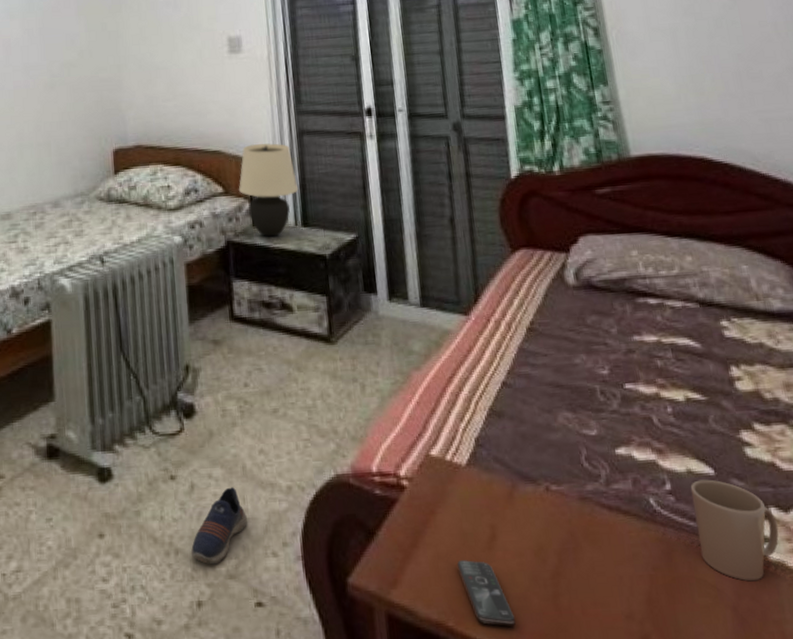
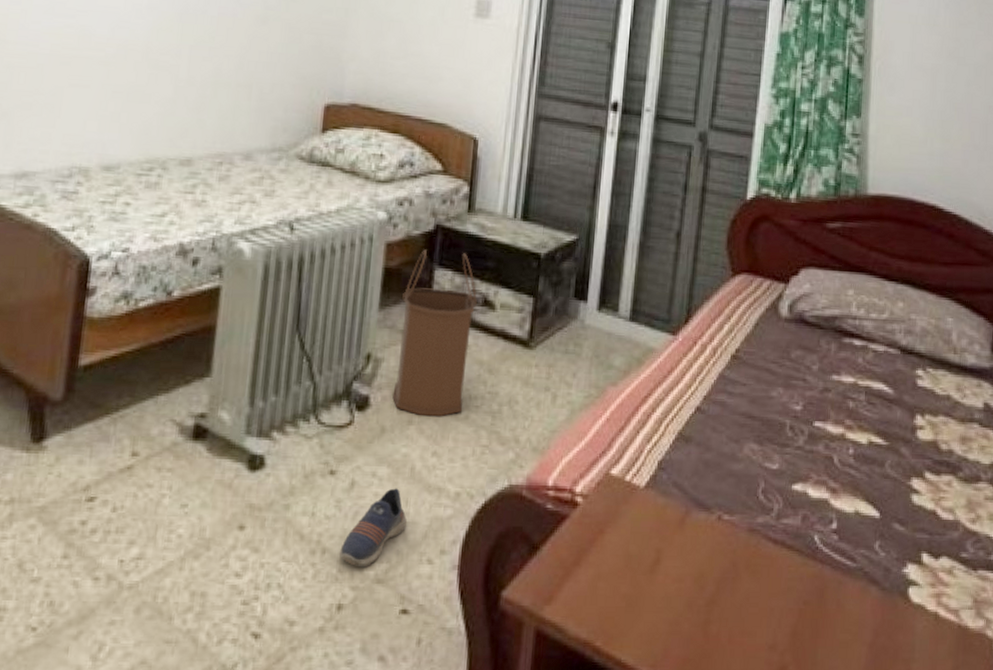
basket: none [208,263,280,417] -> present [392,249,477,417]
table lamp: present [238,143,299,237] -> none [459,122,525,227]
mobile phone: present [456,560,516,628] -> none [615,582,663,651]
mug: present [690,479,779,582] -> none [851,521,926,622]

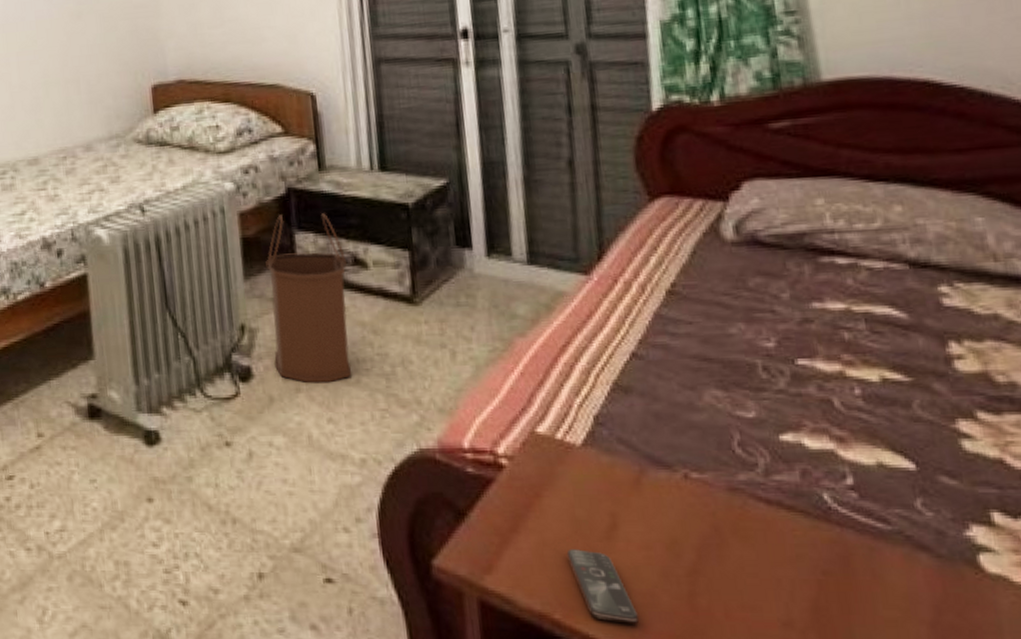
shoe: present [338,488,407,568] -> none [249,457,314,537]
mobile phone: none [615,582,663,651] -> present [566,549,639,625]

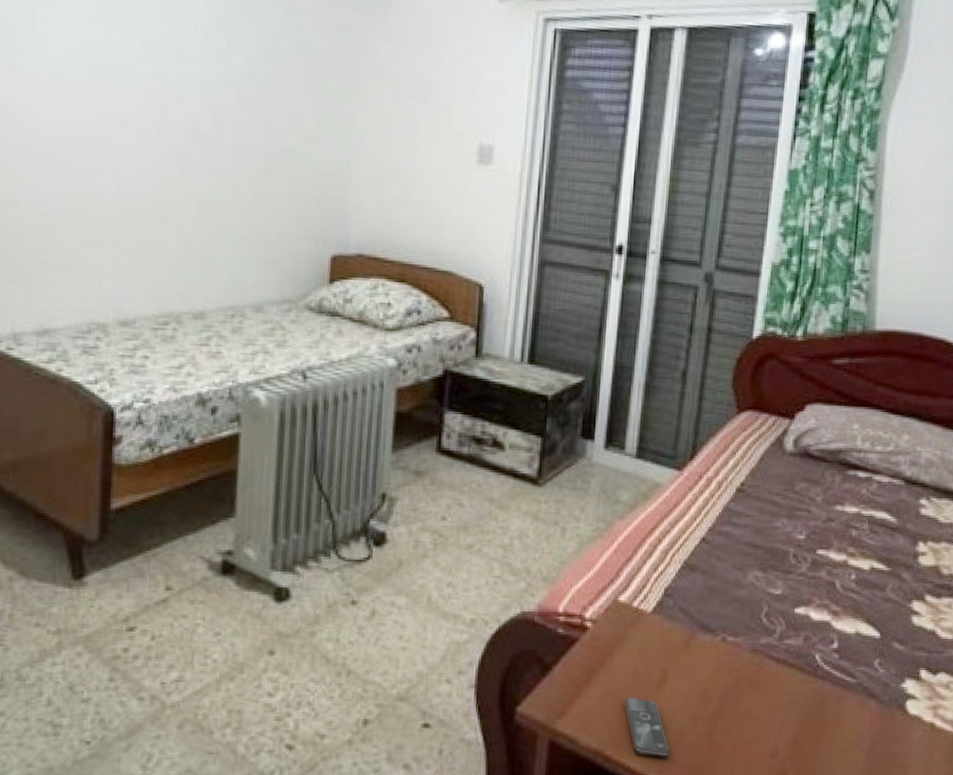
basket: present [266,213,352,383] -> none [408,394,487,551]

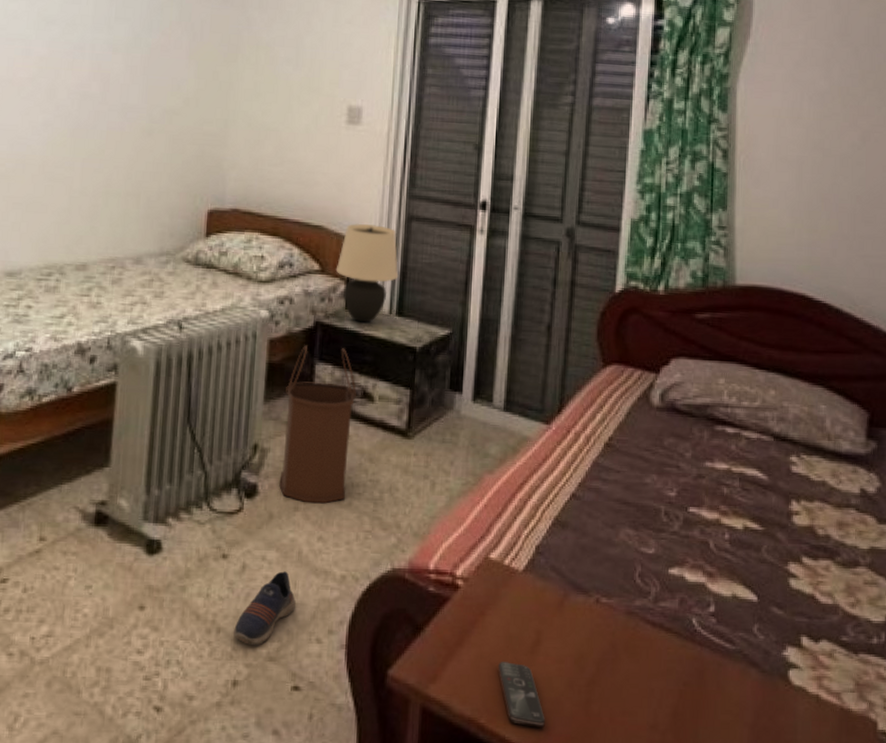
shoe: none [363,616,425,687] -> present [232,571,296,646]
basket: none [408,394,487,551] -> present [279,345,356,504]
table lamp: none [465,269,531,371] -> present [335,224,399,323]

